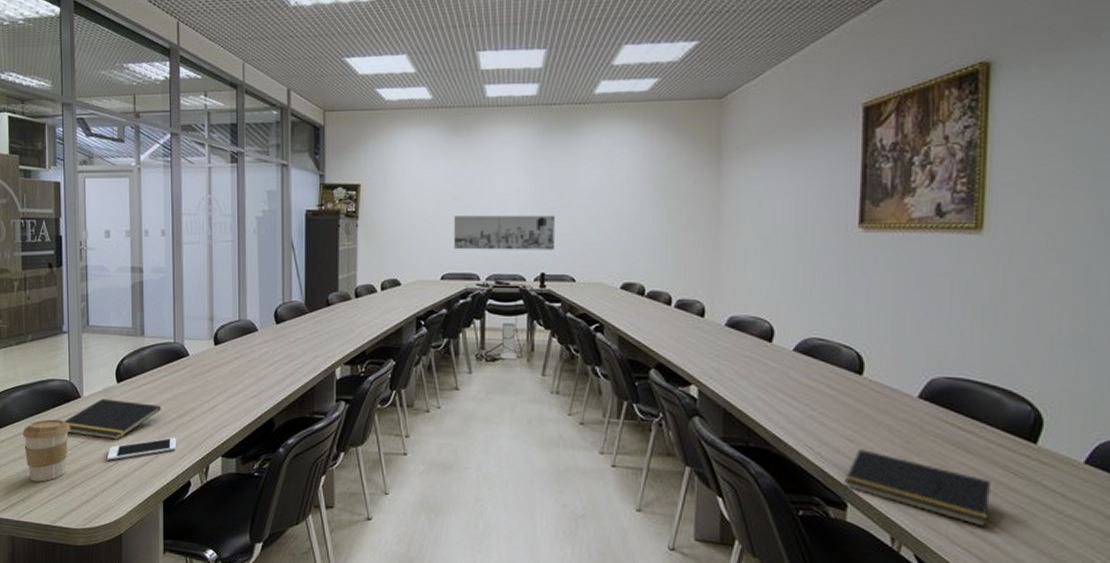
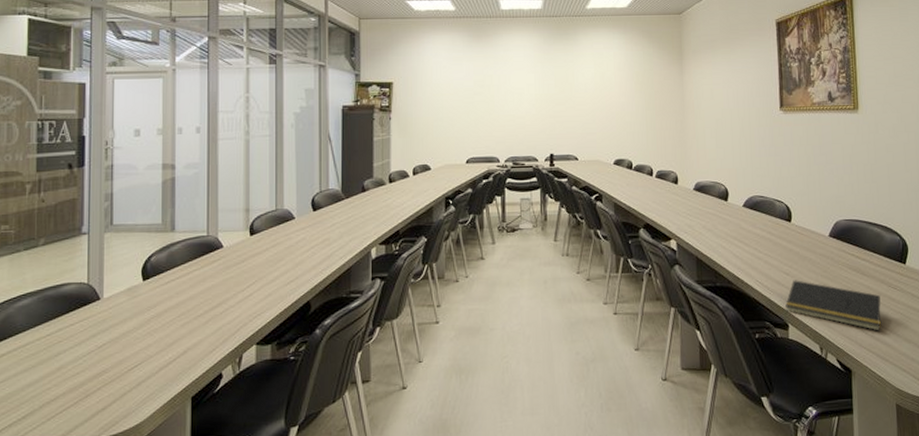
coffee cup: present [22,419,70,482] -> none [28,325,86,395]
notepad: present [64,398,162,440] -> none [79,298,192,340]
cell phone: present [106,437,177,461] -> none [128,330,208,363]
wall art: present [453,215,556,250] -> none [476,106,561,137]

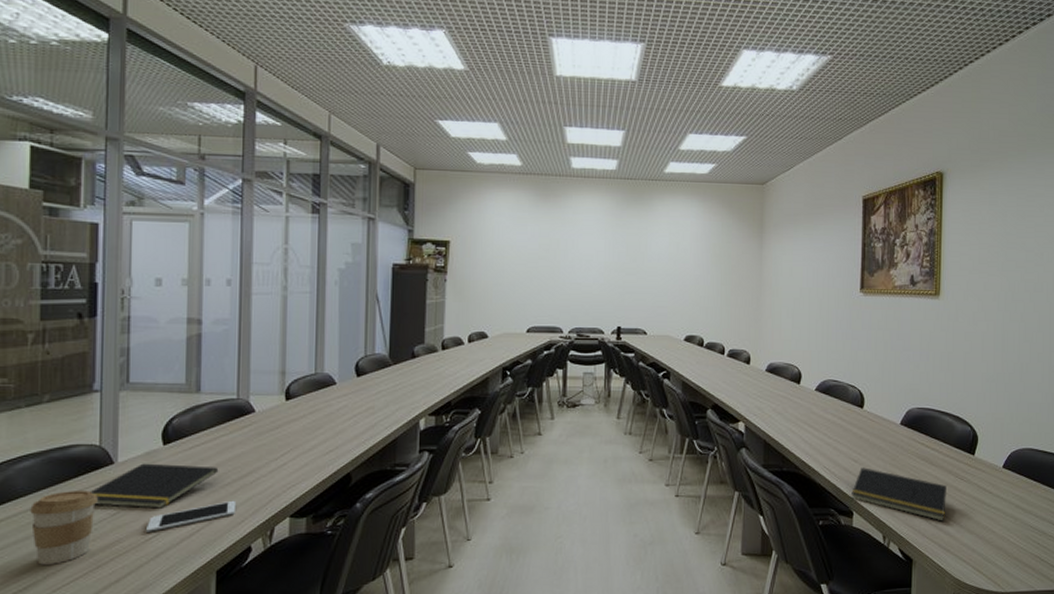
coffee cup: none [28,325,86,395] -> present [30,490,98,565]
notepad: none [79,298,192,340] -> present [90,463,219,509]
cell phone: none [128,330,208,363] -> present [145,500,237,532]

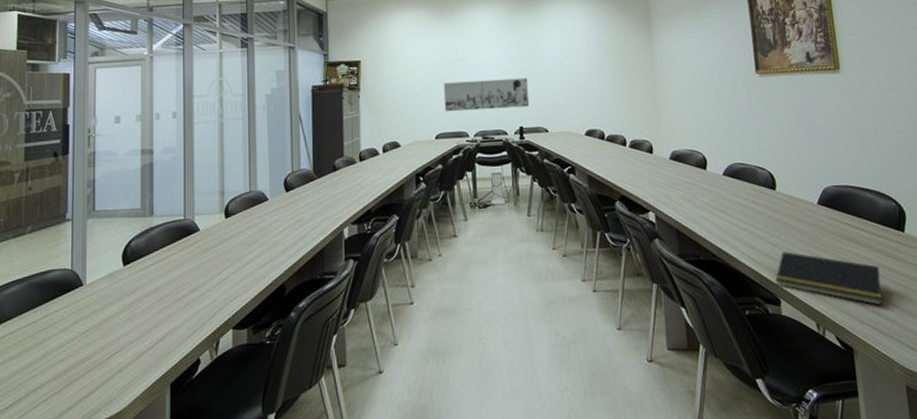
coffee cup: present [30,490,98,565] -> none [15,311,70,383]
notepad: present [90,463,219,509] -> none [63,283,170,326]
cell phone: present [145,500,237,532] -> none [109,314,186,349]
wall art: none [539,273,631,307] -> present [443,77,530,112]

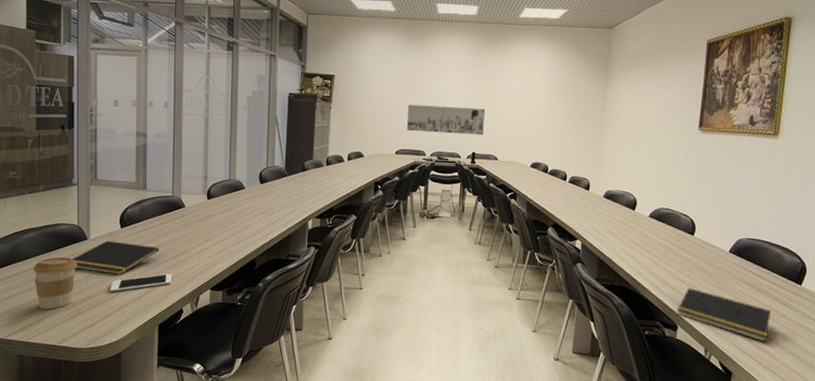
coffee cup: none [15,311,70,383] -> present [33,257,77,310]
notepad: none [63,283,170,326] -> present [72,240,160,275]
cell phone: none [109,314,186,349] -> present [109,273,172,292]

